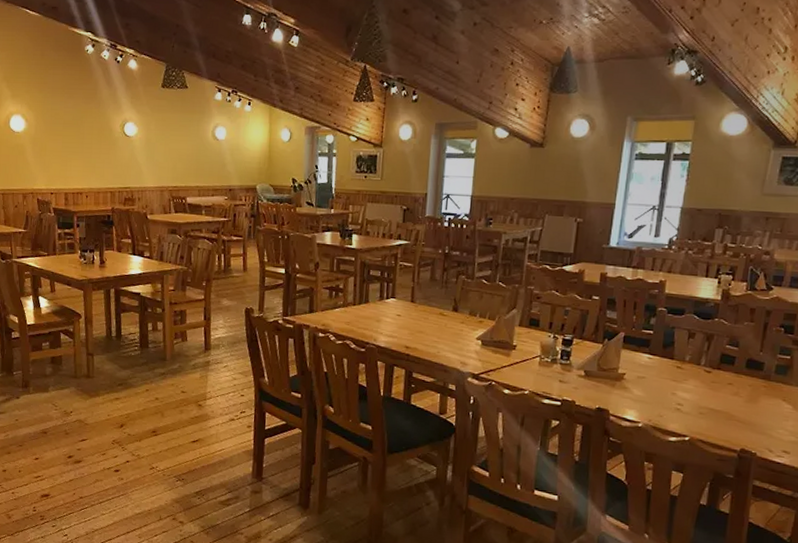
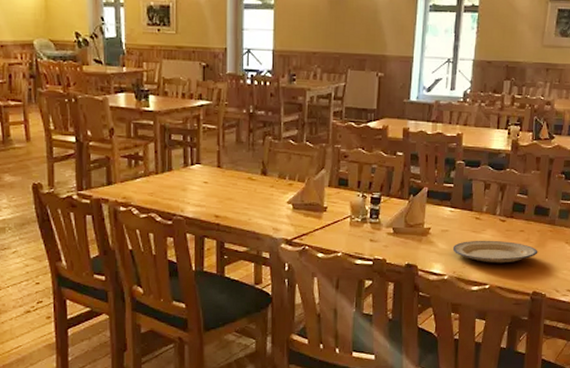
plate: none [649,389,749,416] -> present [452,240,538,263]

